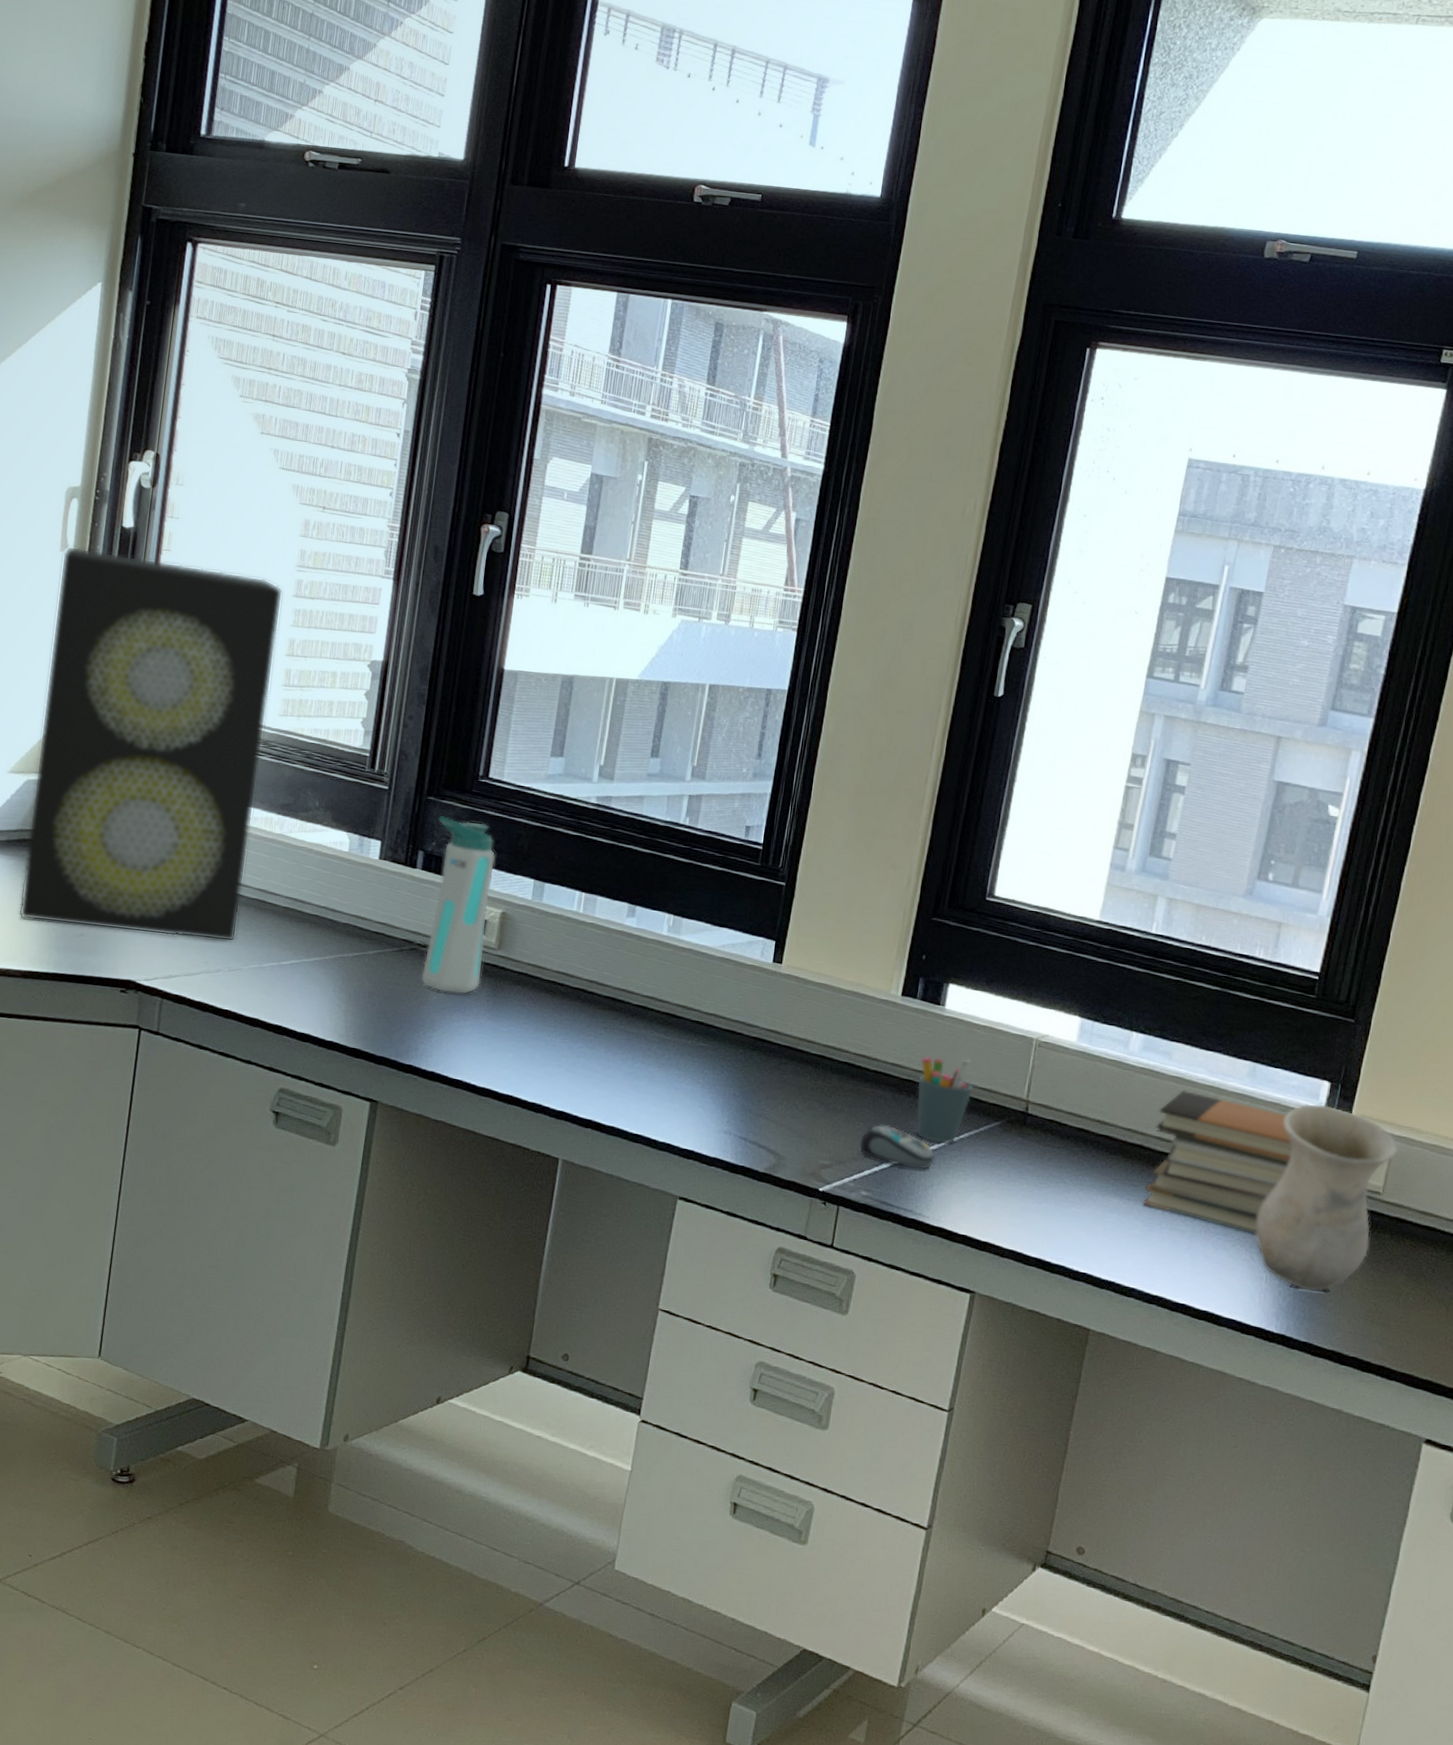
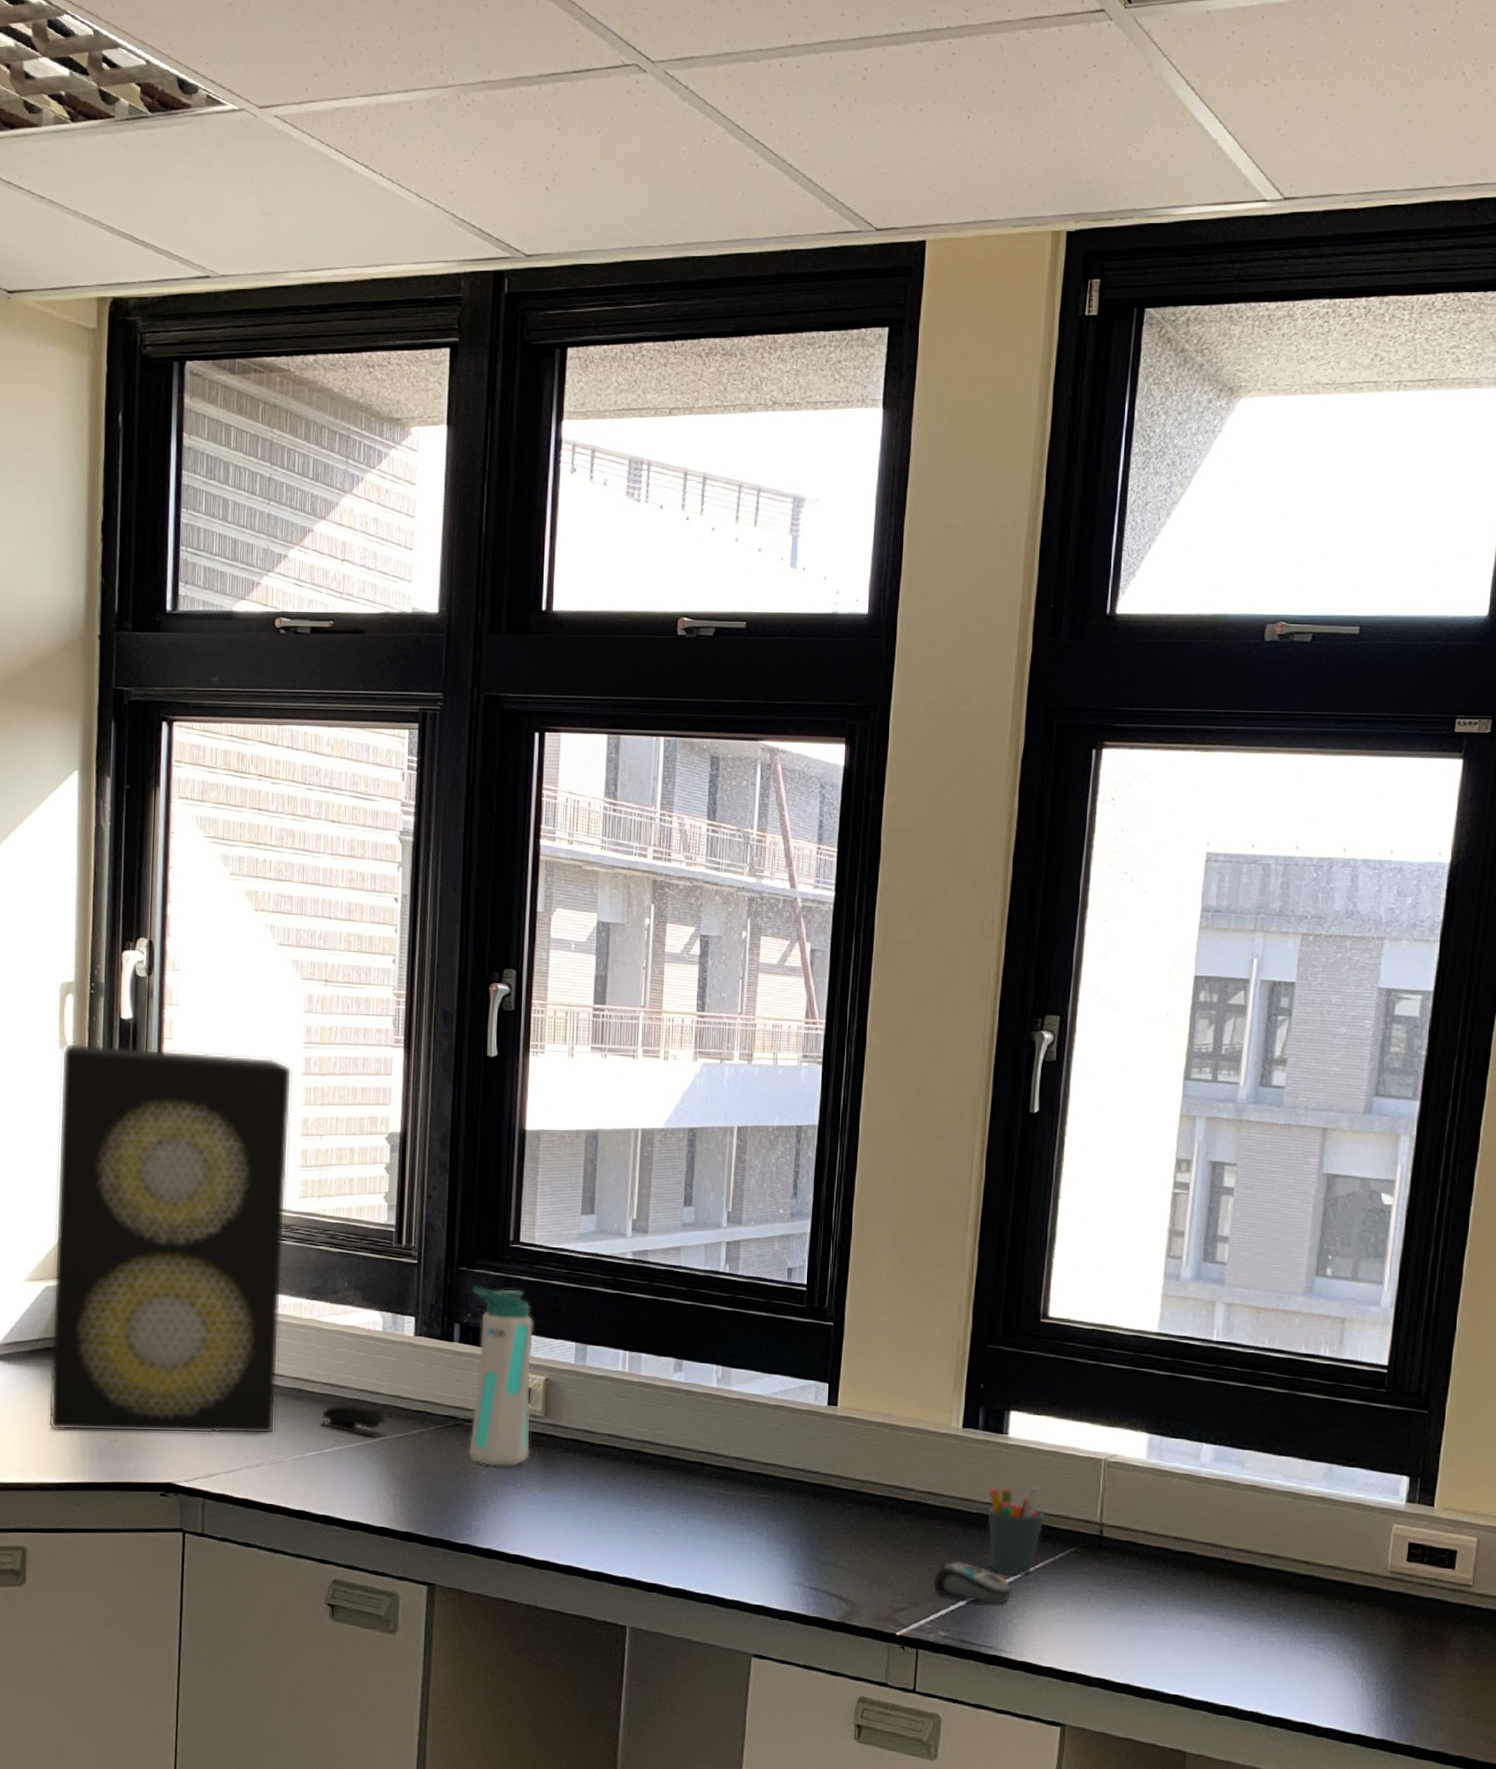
stapler: none [280,918,345,955] -> present [320,1403,386,1438]
book stack: present [1143,1089,1293,1235] -> none [1229,1498,1377,1639]
vase: present [1254,1103,1399,1292] -> none [1346,1500,1485,1692]

